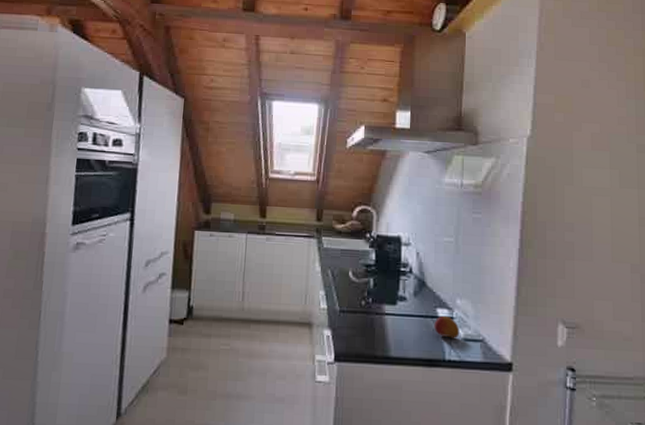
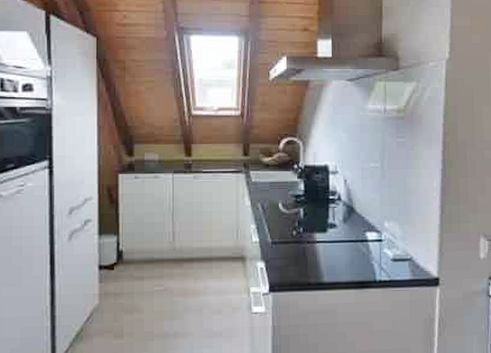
fruit: present [434,315,460,338] -> none [364,239,389,260]

